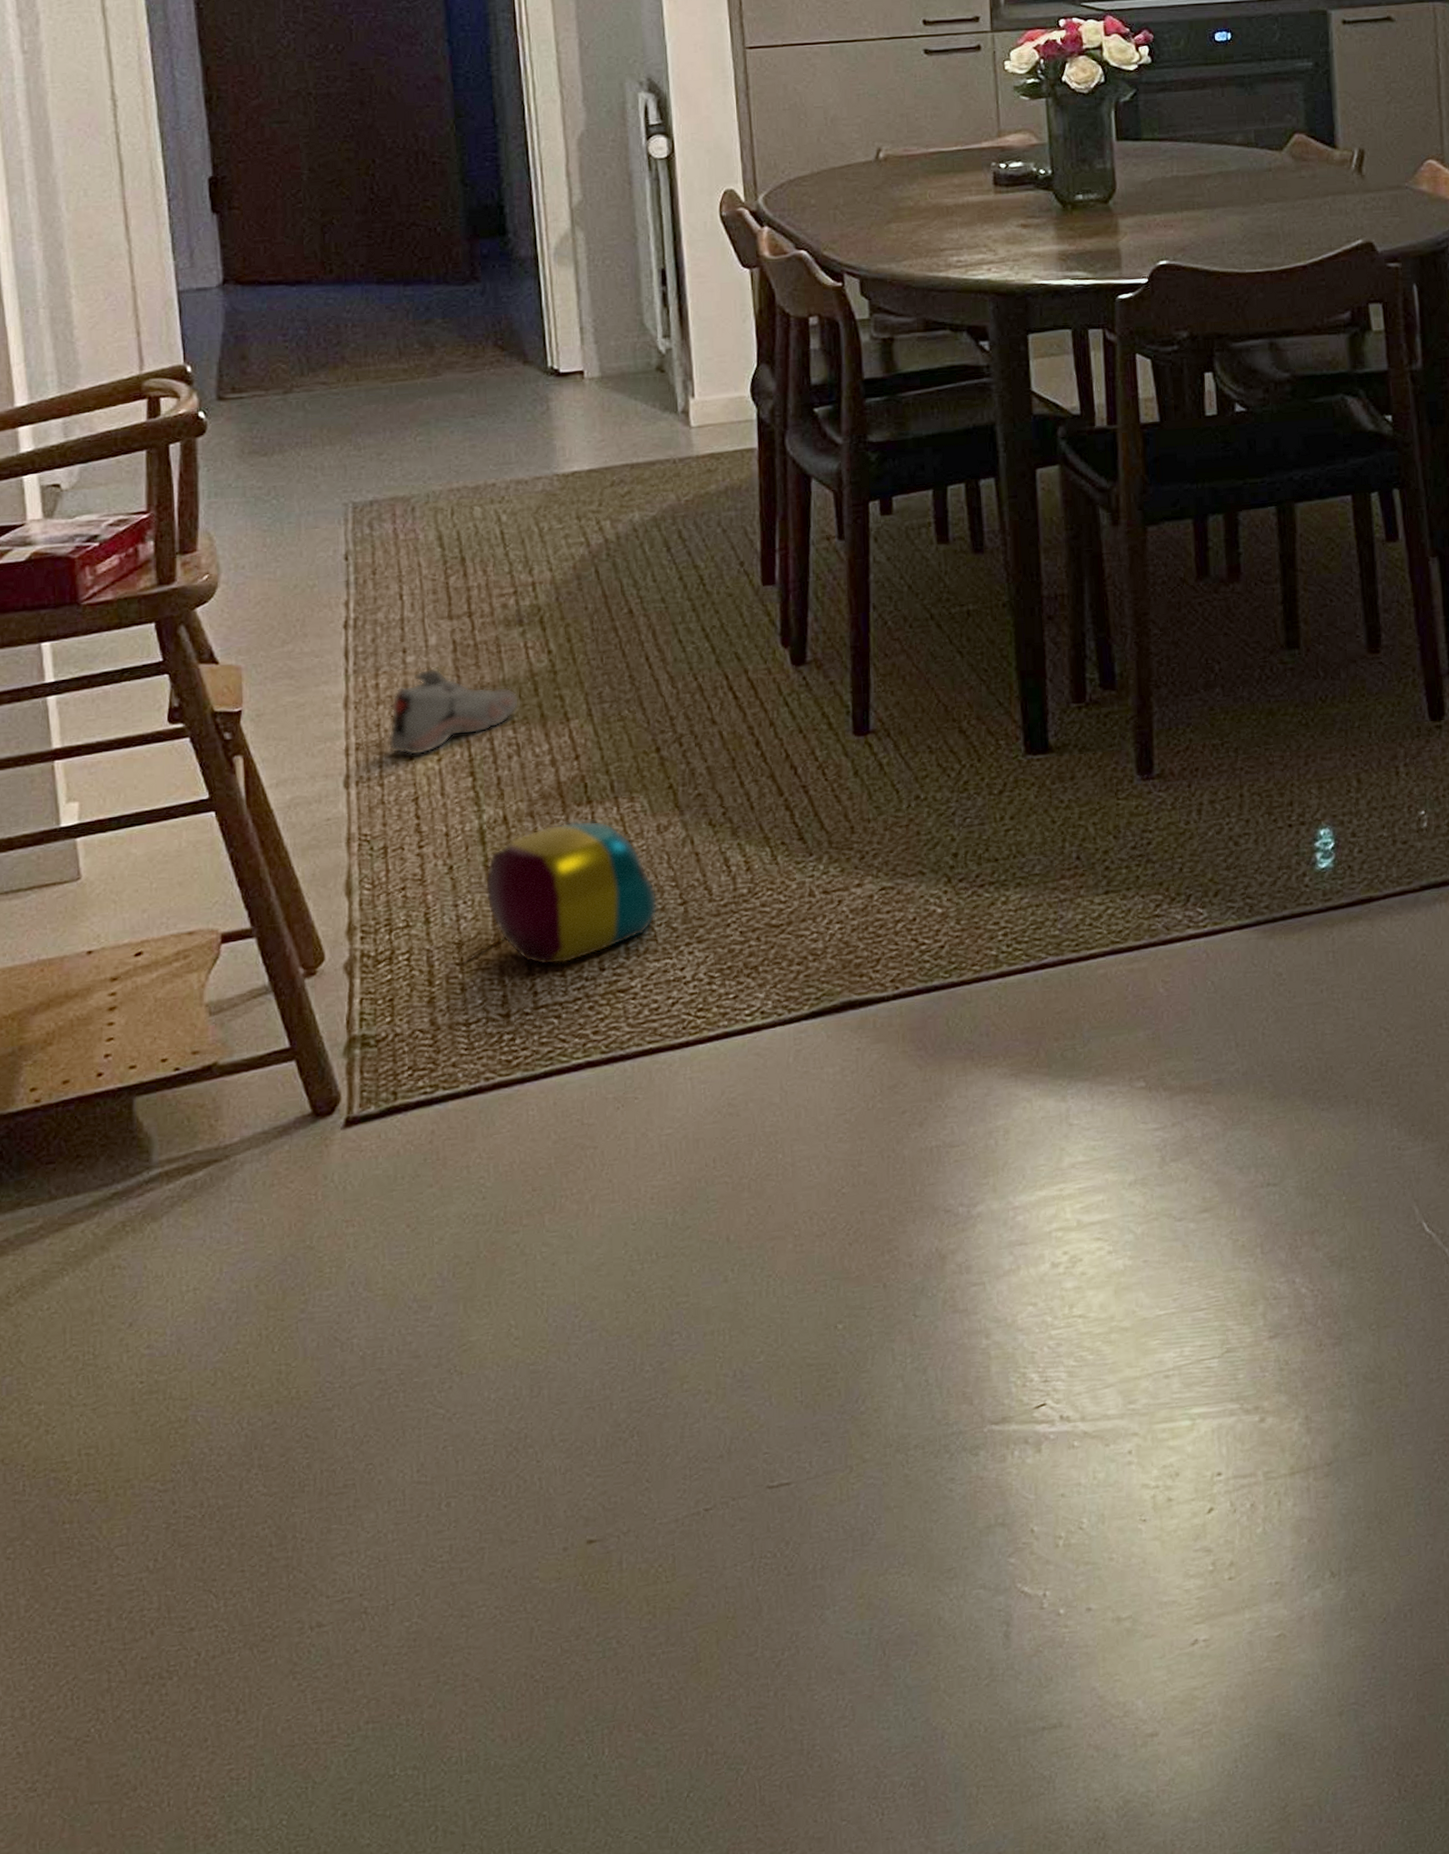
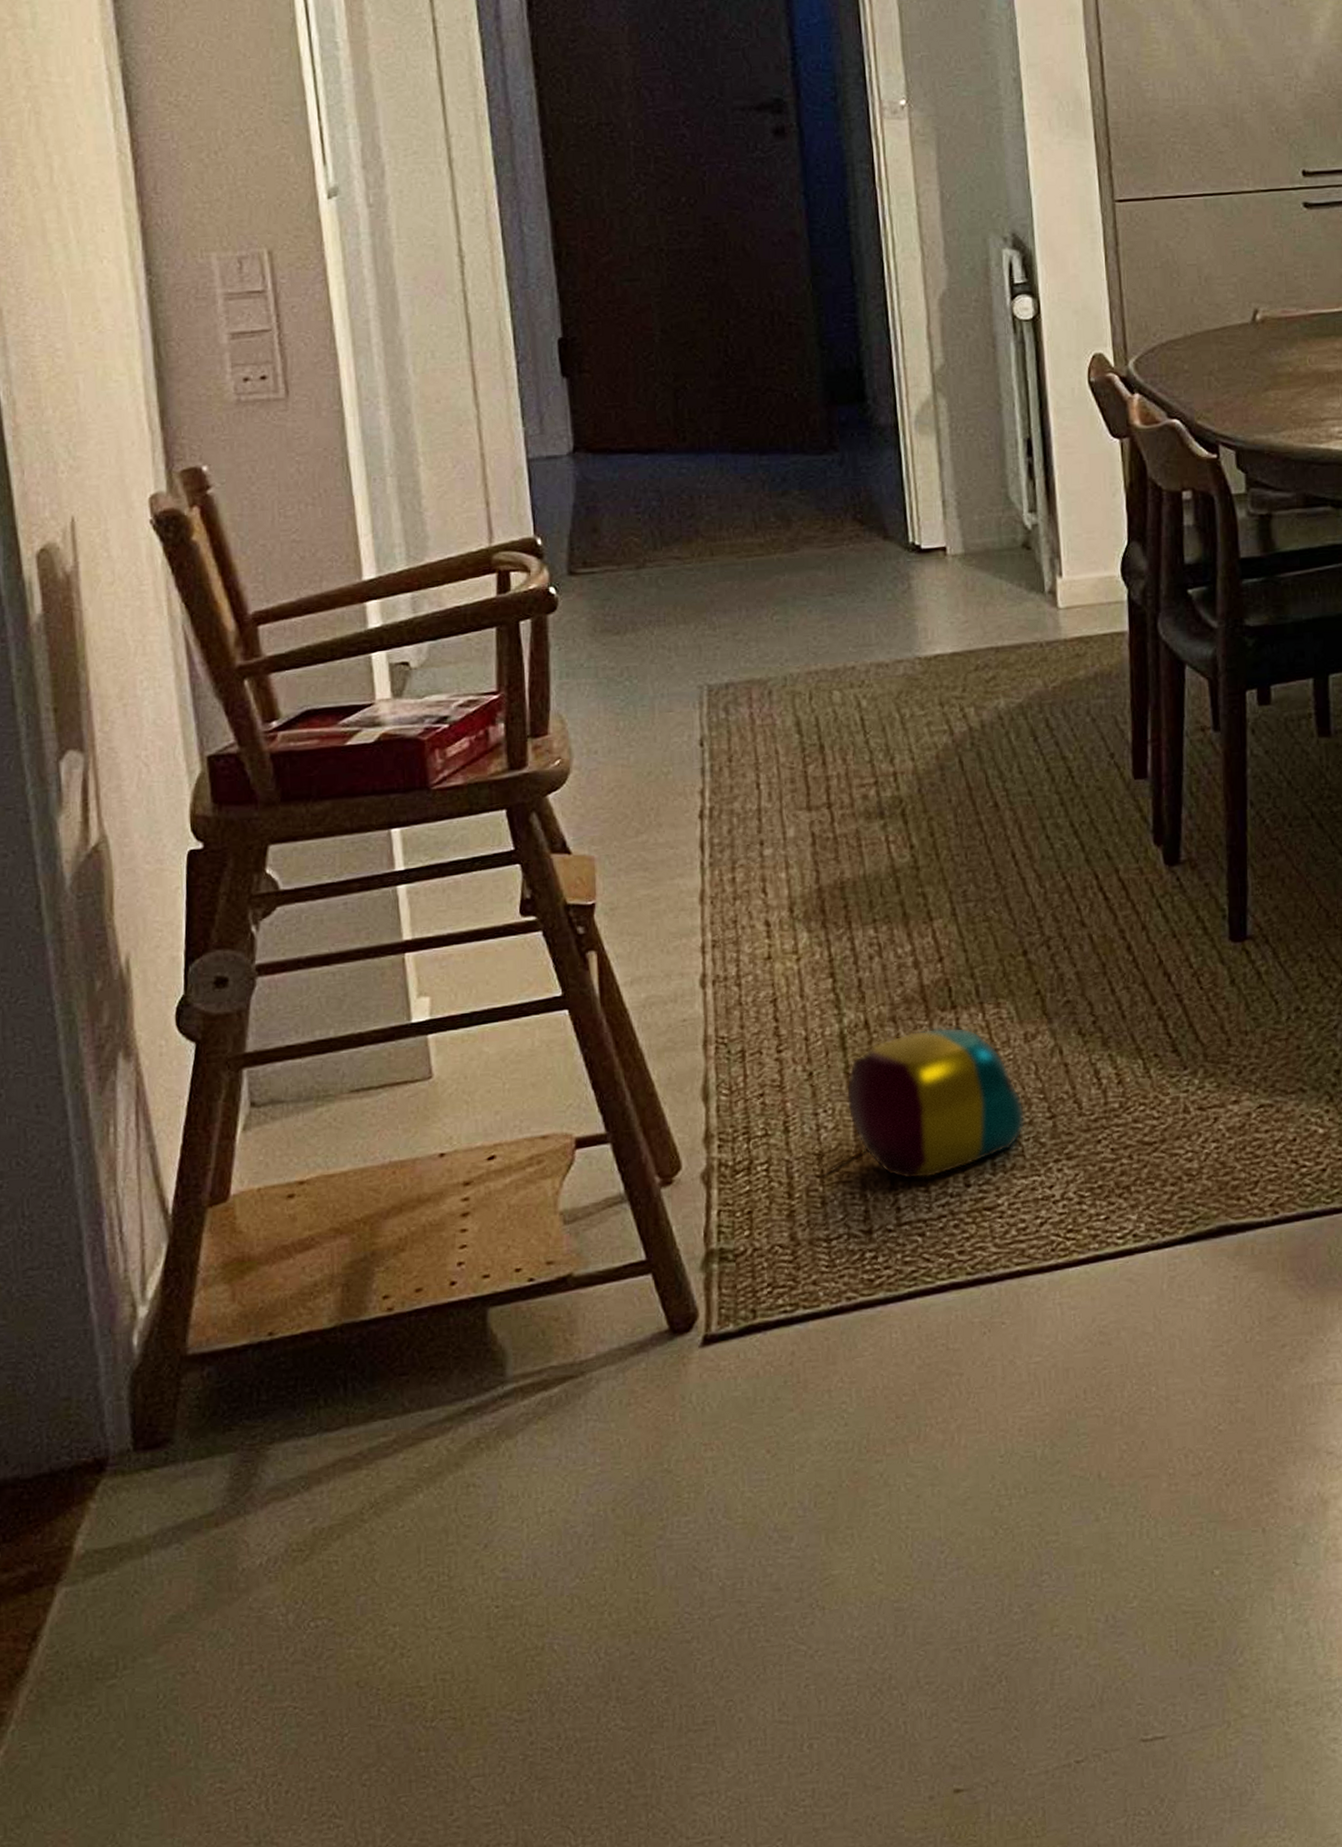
shoe: present [387,668,520,756] -> none [745,862,881,955]

